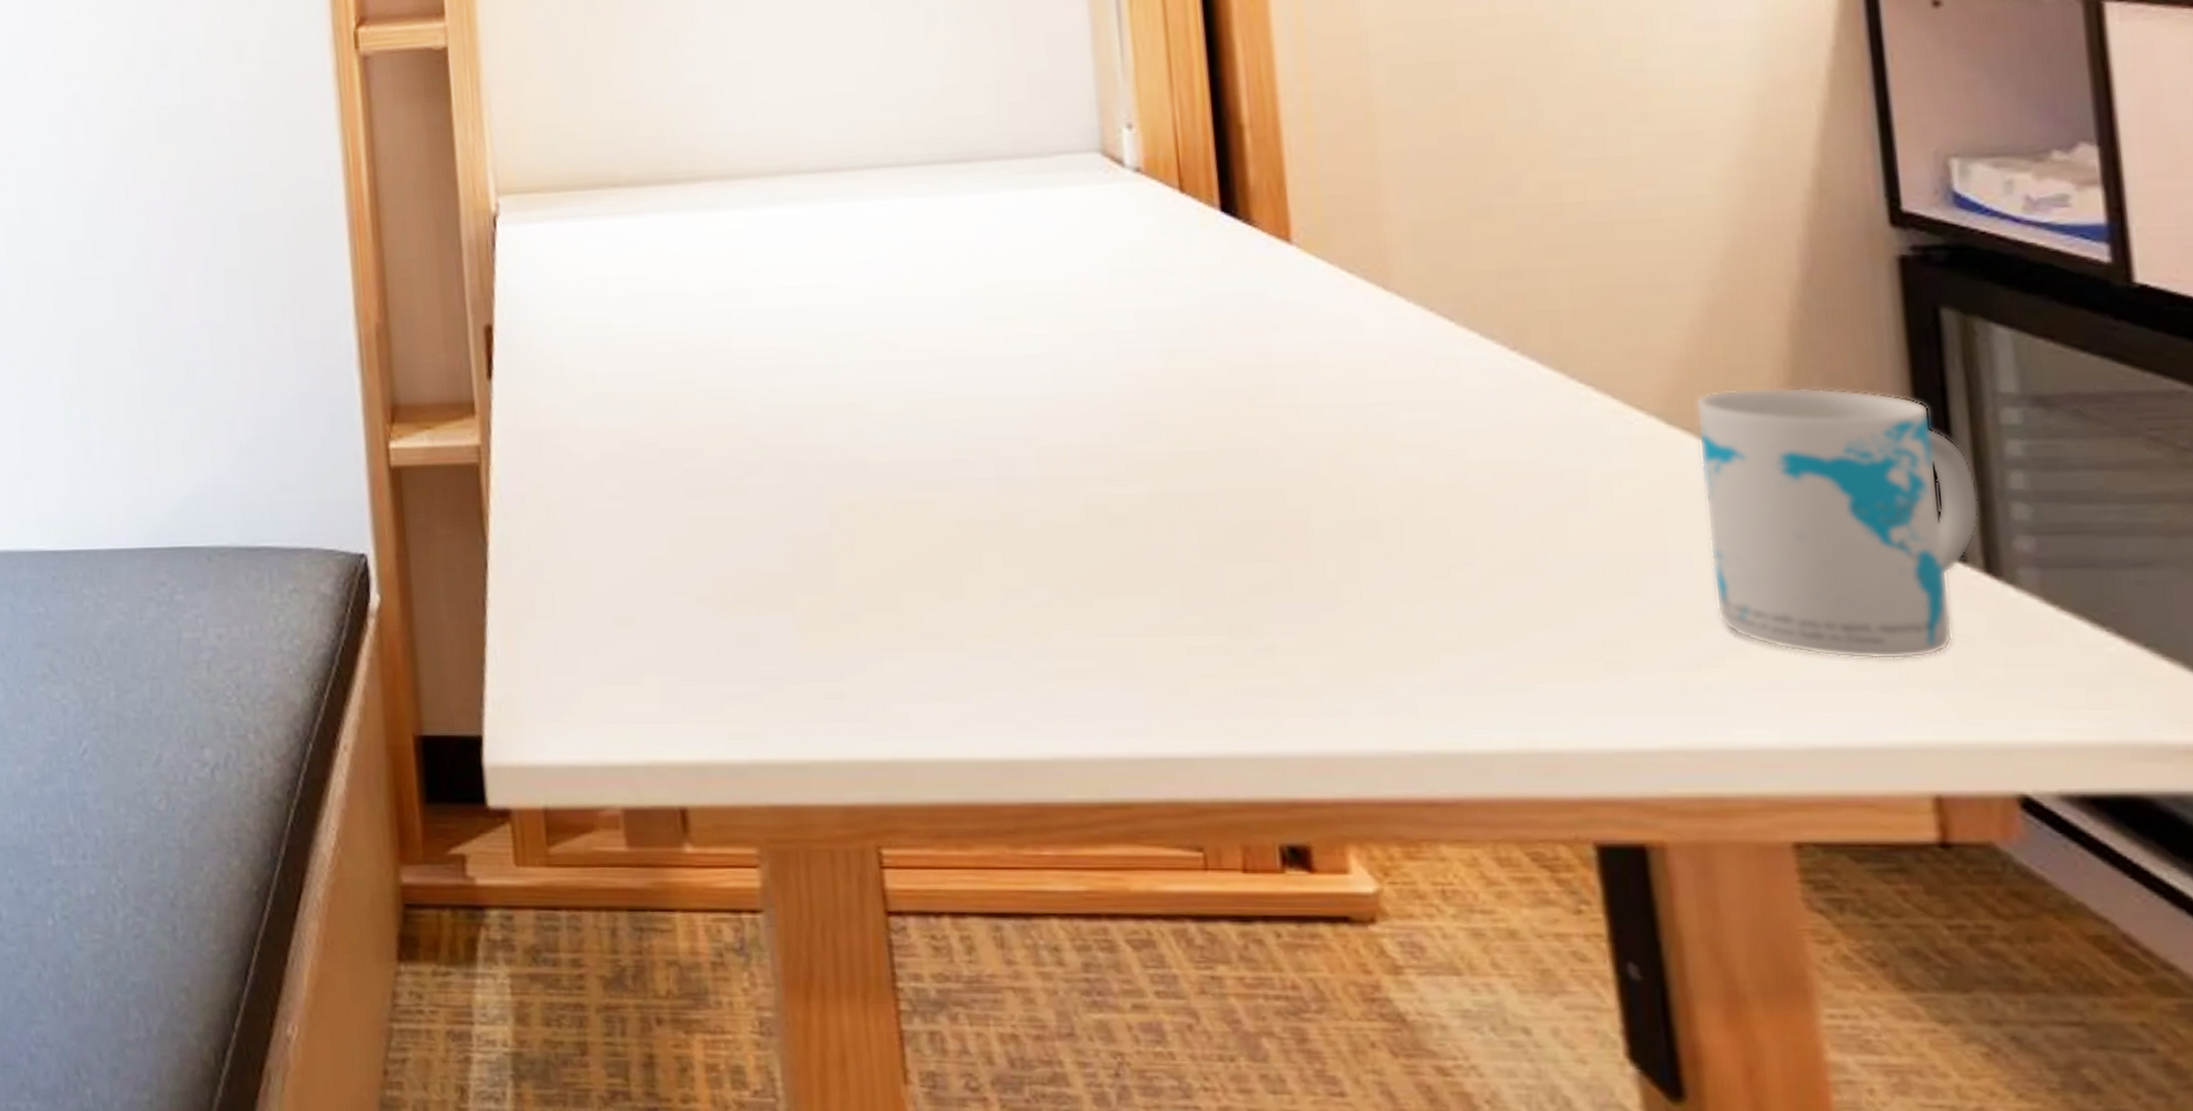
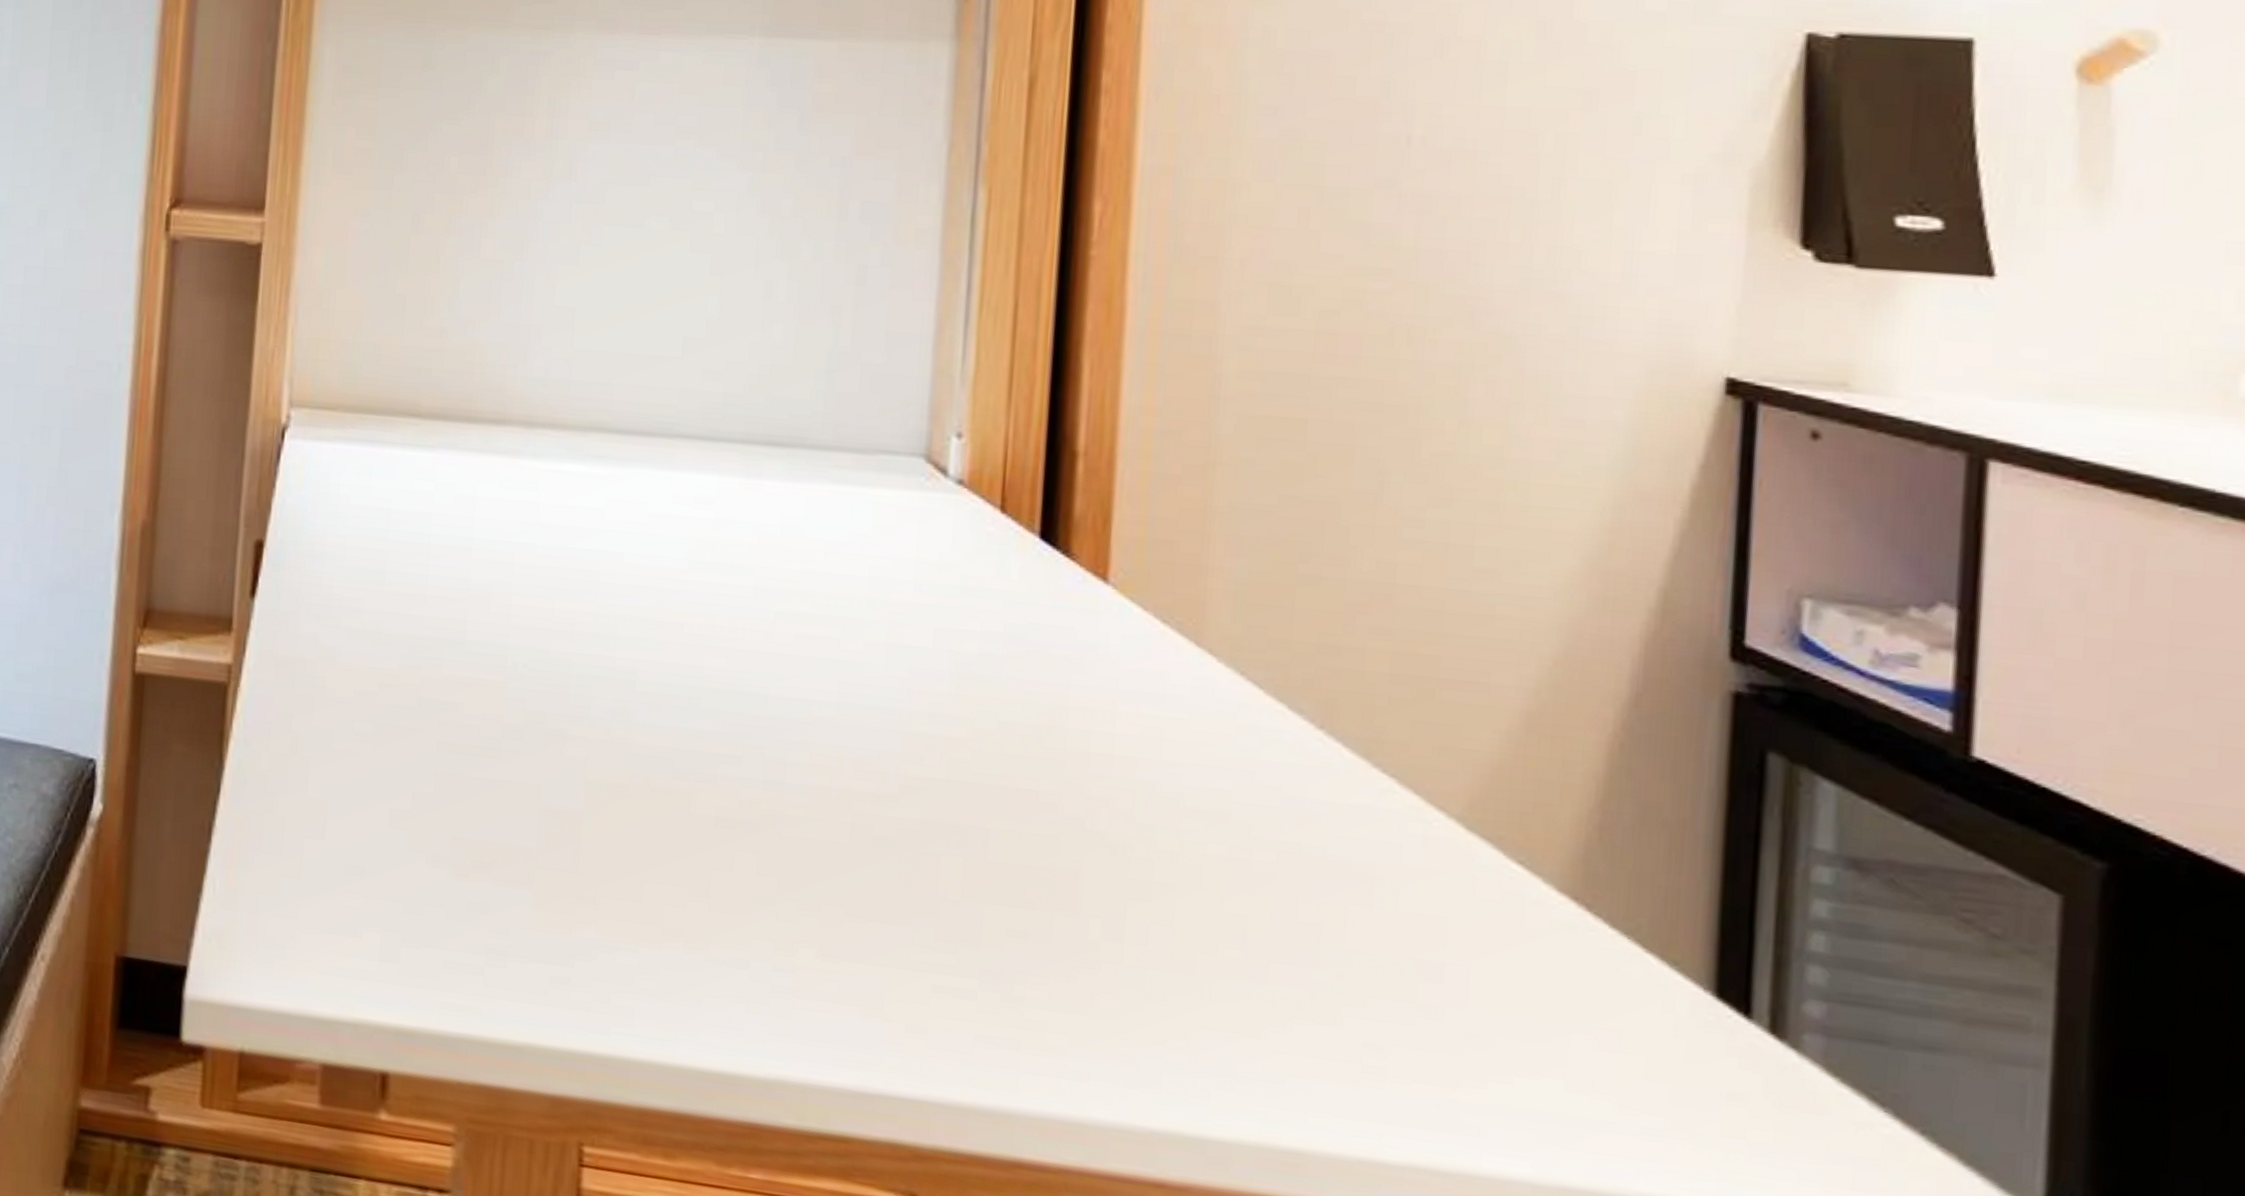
mug: present [1695,387,1980,660] -> none [1487,802,1776,1111]

